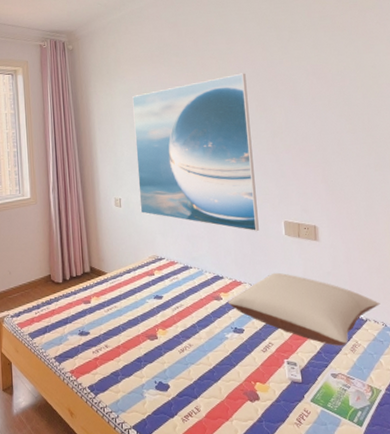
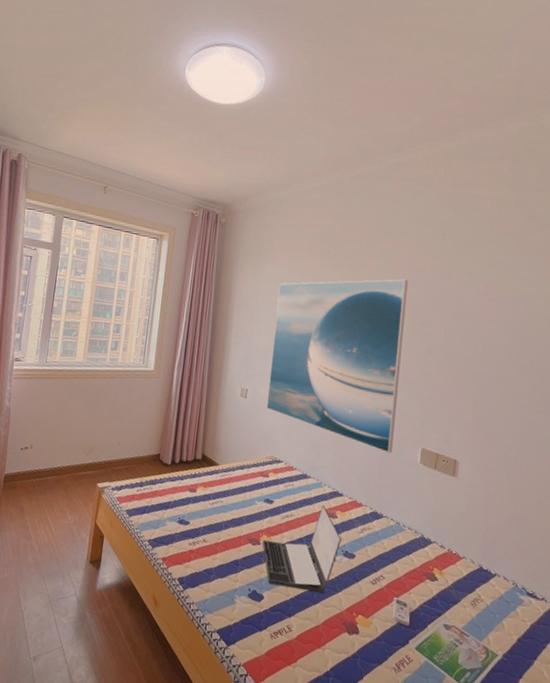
laptop: none [159,291,229,372] -> present [262,505,341,592]
pillow: present [228,272,380,346] -> none [343,501,515,597]

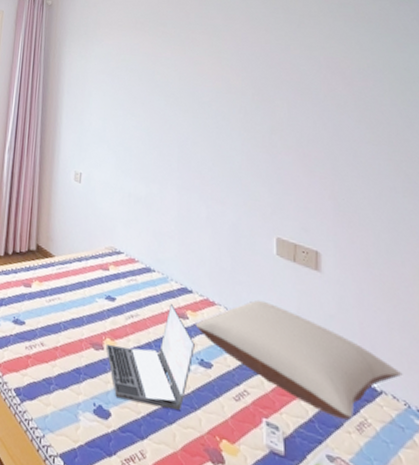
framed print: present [266,279,408,454] -> none [102,54,243,244]
pillow: none [343,501,515,597] -> present [195,299,403,420]

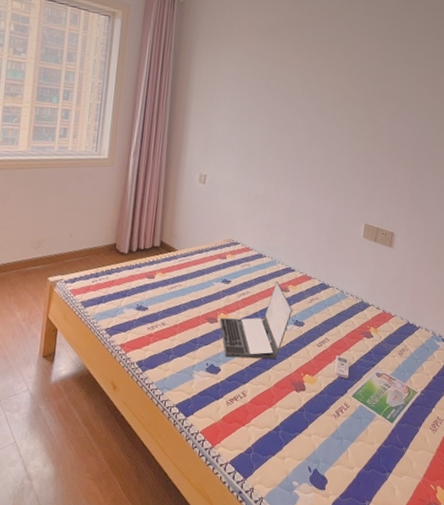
pillow: present [195,299,403,420] -> none [294,272,435,348]

